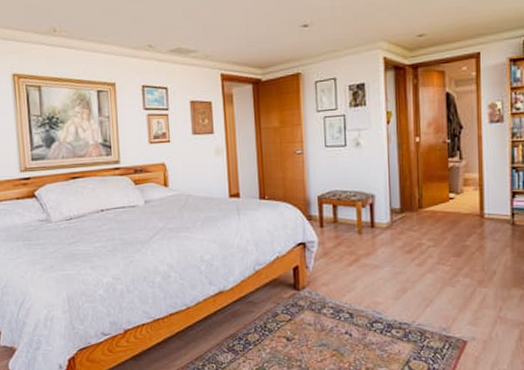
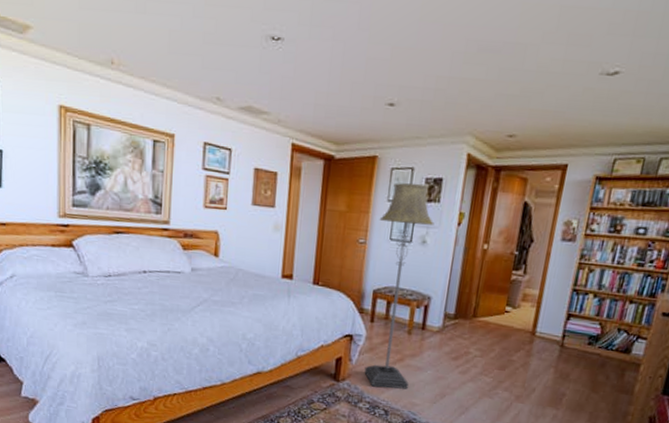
floor lamp: none [312,91,368,291] -> present [364,182,435,389]

